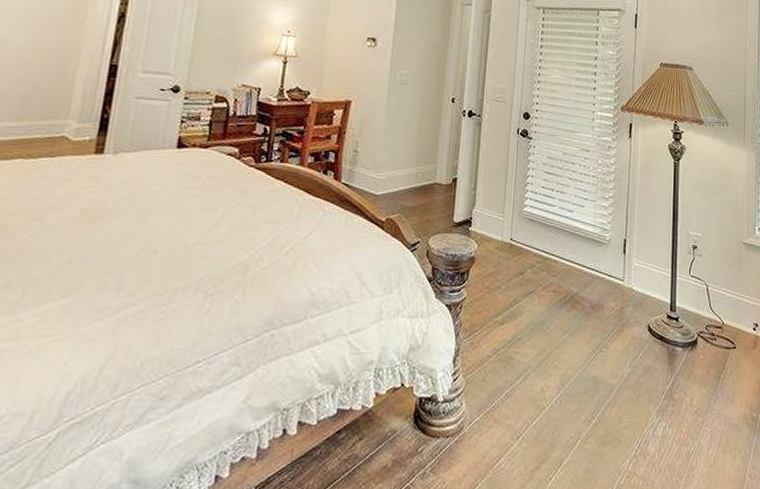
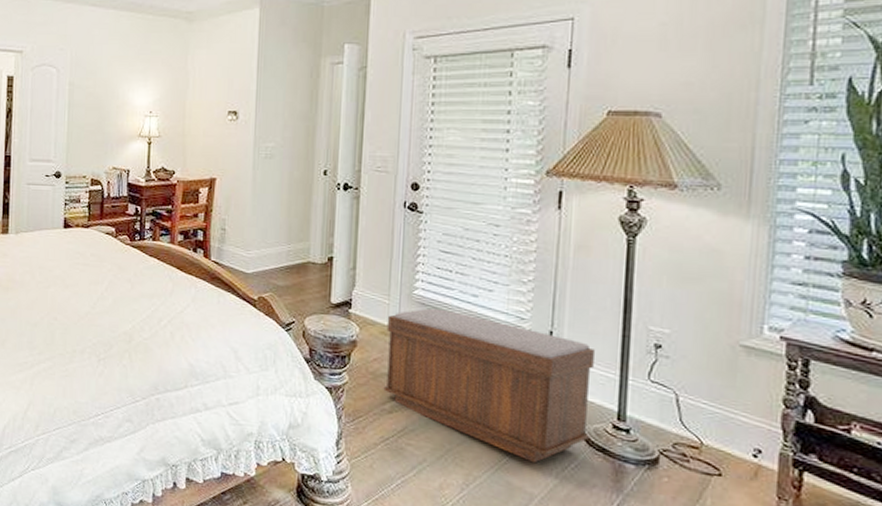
bench: none [496,223,654,357] -> present [383,308,595,463]

